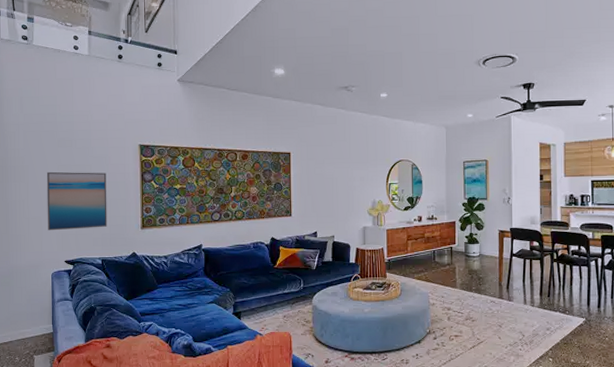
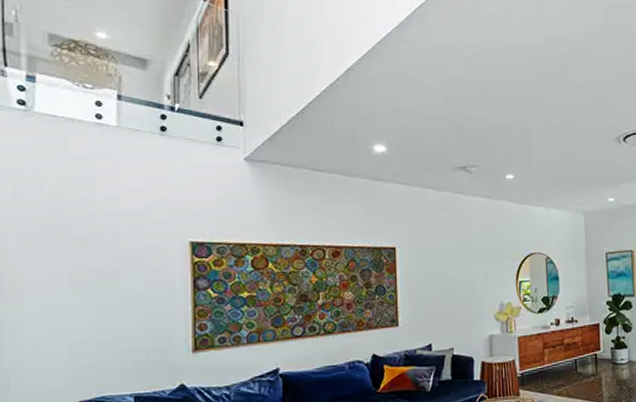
wall art: present [46,171,107,231] -> none [51,279,143,362]

